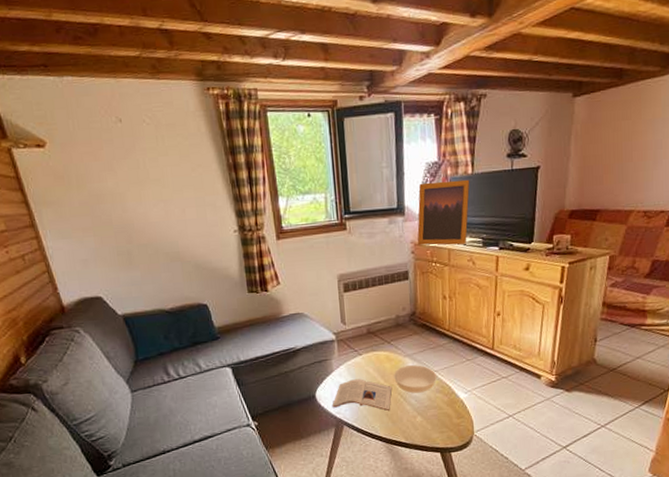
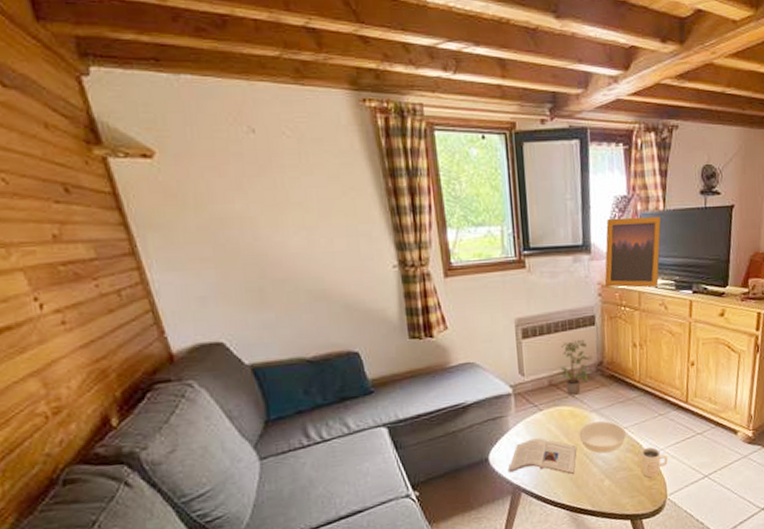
potted plant: none [377,292,406,342] -> present [560,339,593,395]
mug: none [449,388,475,416] -> present [640,447,668,478]

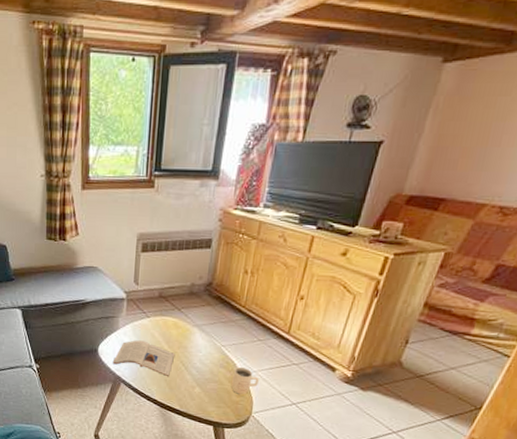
potted plant: present [560,339,593,395] -> none [171,259,201,309]
bowl: present [577,421,627,454] -> none [178,335,224,365]
picture frame: present [604,216,662,288] -> none [226,146,298,220]

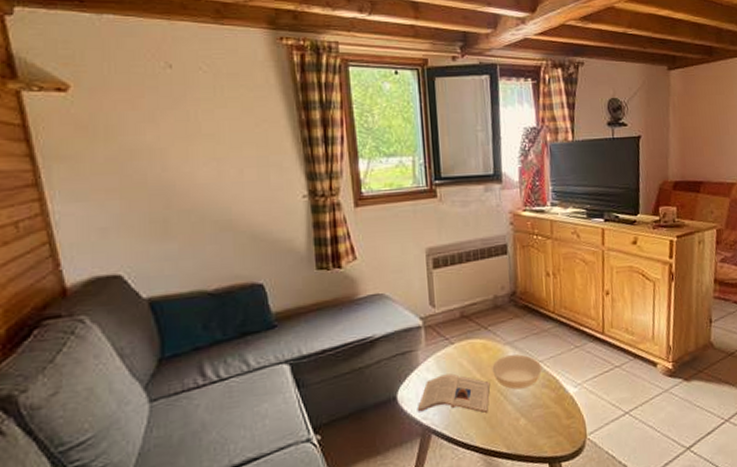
bowl: none [178,335,224,365] -> present [491,354,543,390]
mug: present [230,366,259,395] -> none [557,381,586,416]

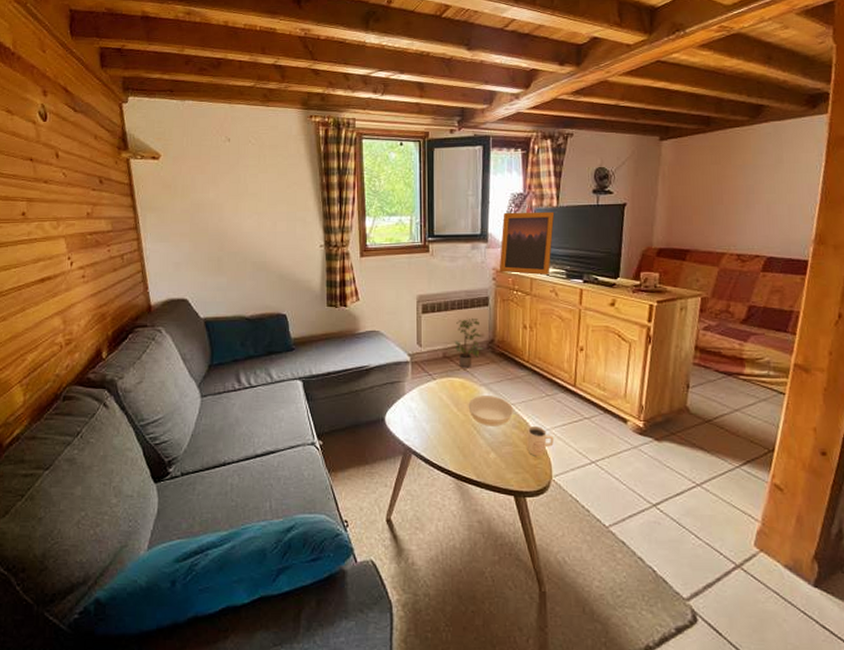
magazine: present [417,373,491,413] -> none [401,405,466,442]
potted plant: none [472,268,506,327] -> present [454,317,484,368]
picture frame: none [516,146,571,217] -> present [499,211,555,276]
mug: none [557,381,586,416] -> present [526,425,554,456]

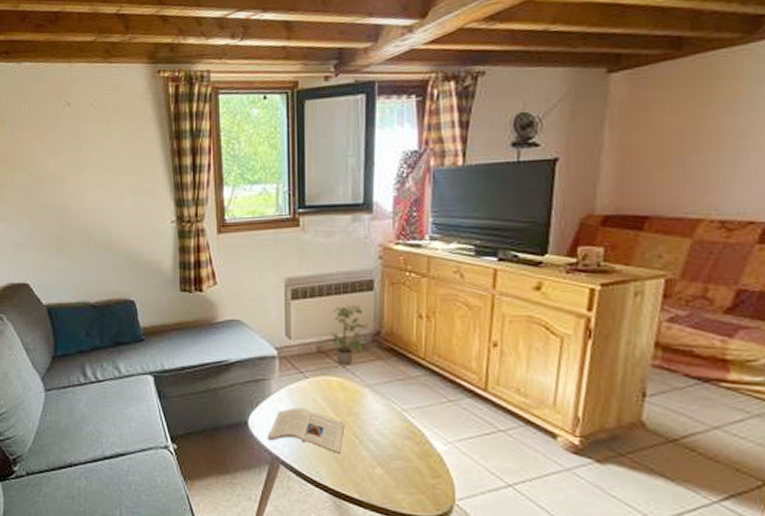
magazine: none [401,405,466,442] -> present [267,407,345,453]
bowl: present [467,396,514,426] -> none [347,399,406,437]
picture frame: present [499,211,555,276] -> none [387,172,460,253]
mug: present [526,425,554,456] -> none [421,437,458,475]

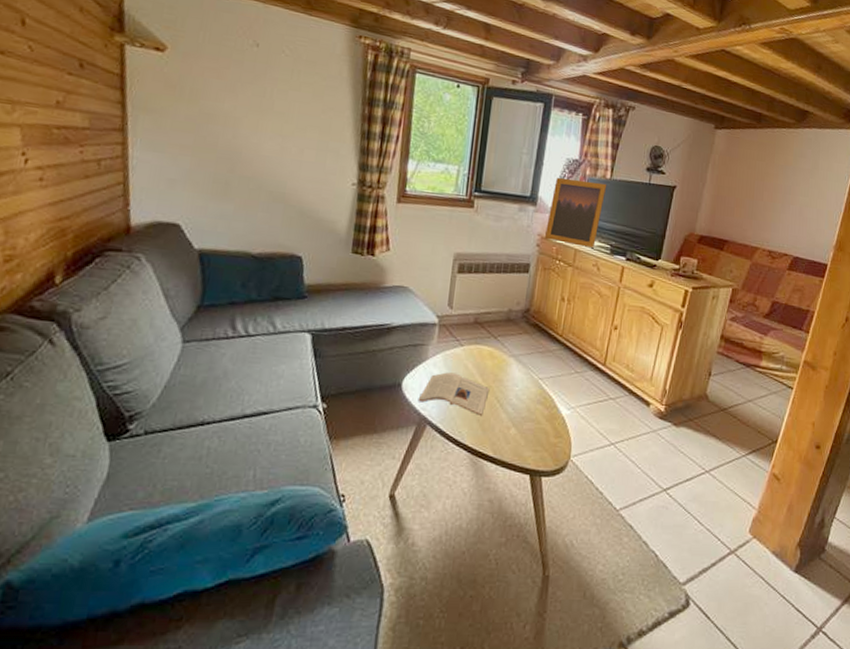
potted plant: present [330,304,368,365] -> none [488,283,518,337]
picture frame: none [387,172,460,253] -> present [544,177,607,249]

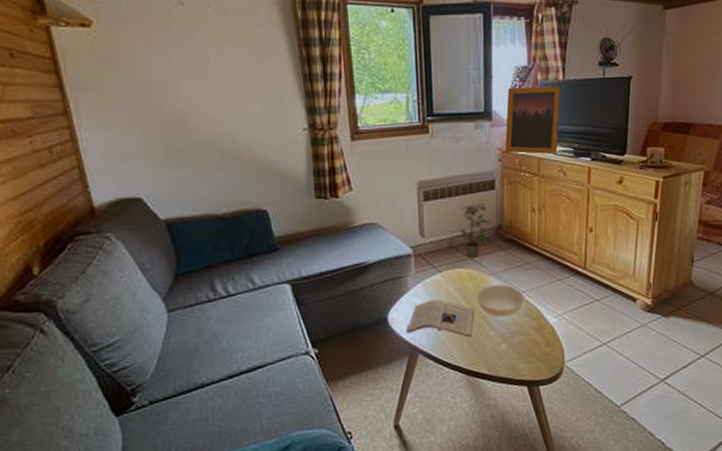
potted plant: none [488,283,518,337] -> present [459,203,492,258]
bowl: none [493,367,541,401] -> present [475,284,525,317]

